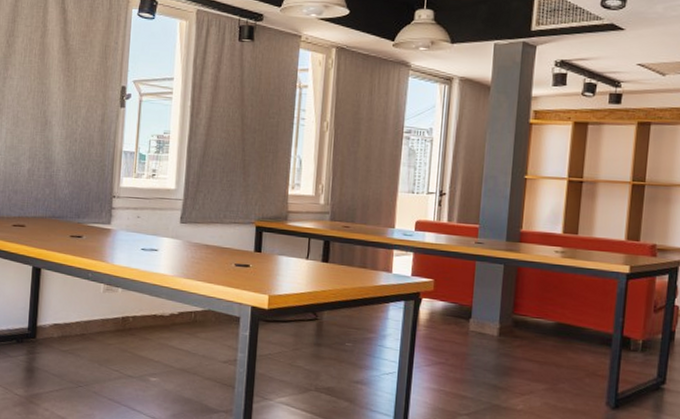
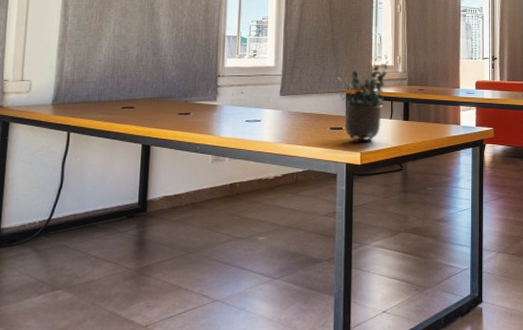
potted plant: none [247,180,311,283] -> present [338,53,391,141]

